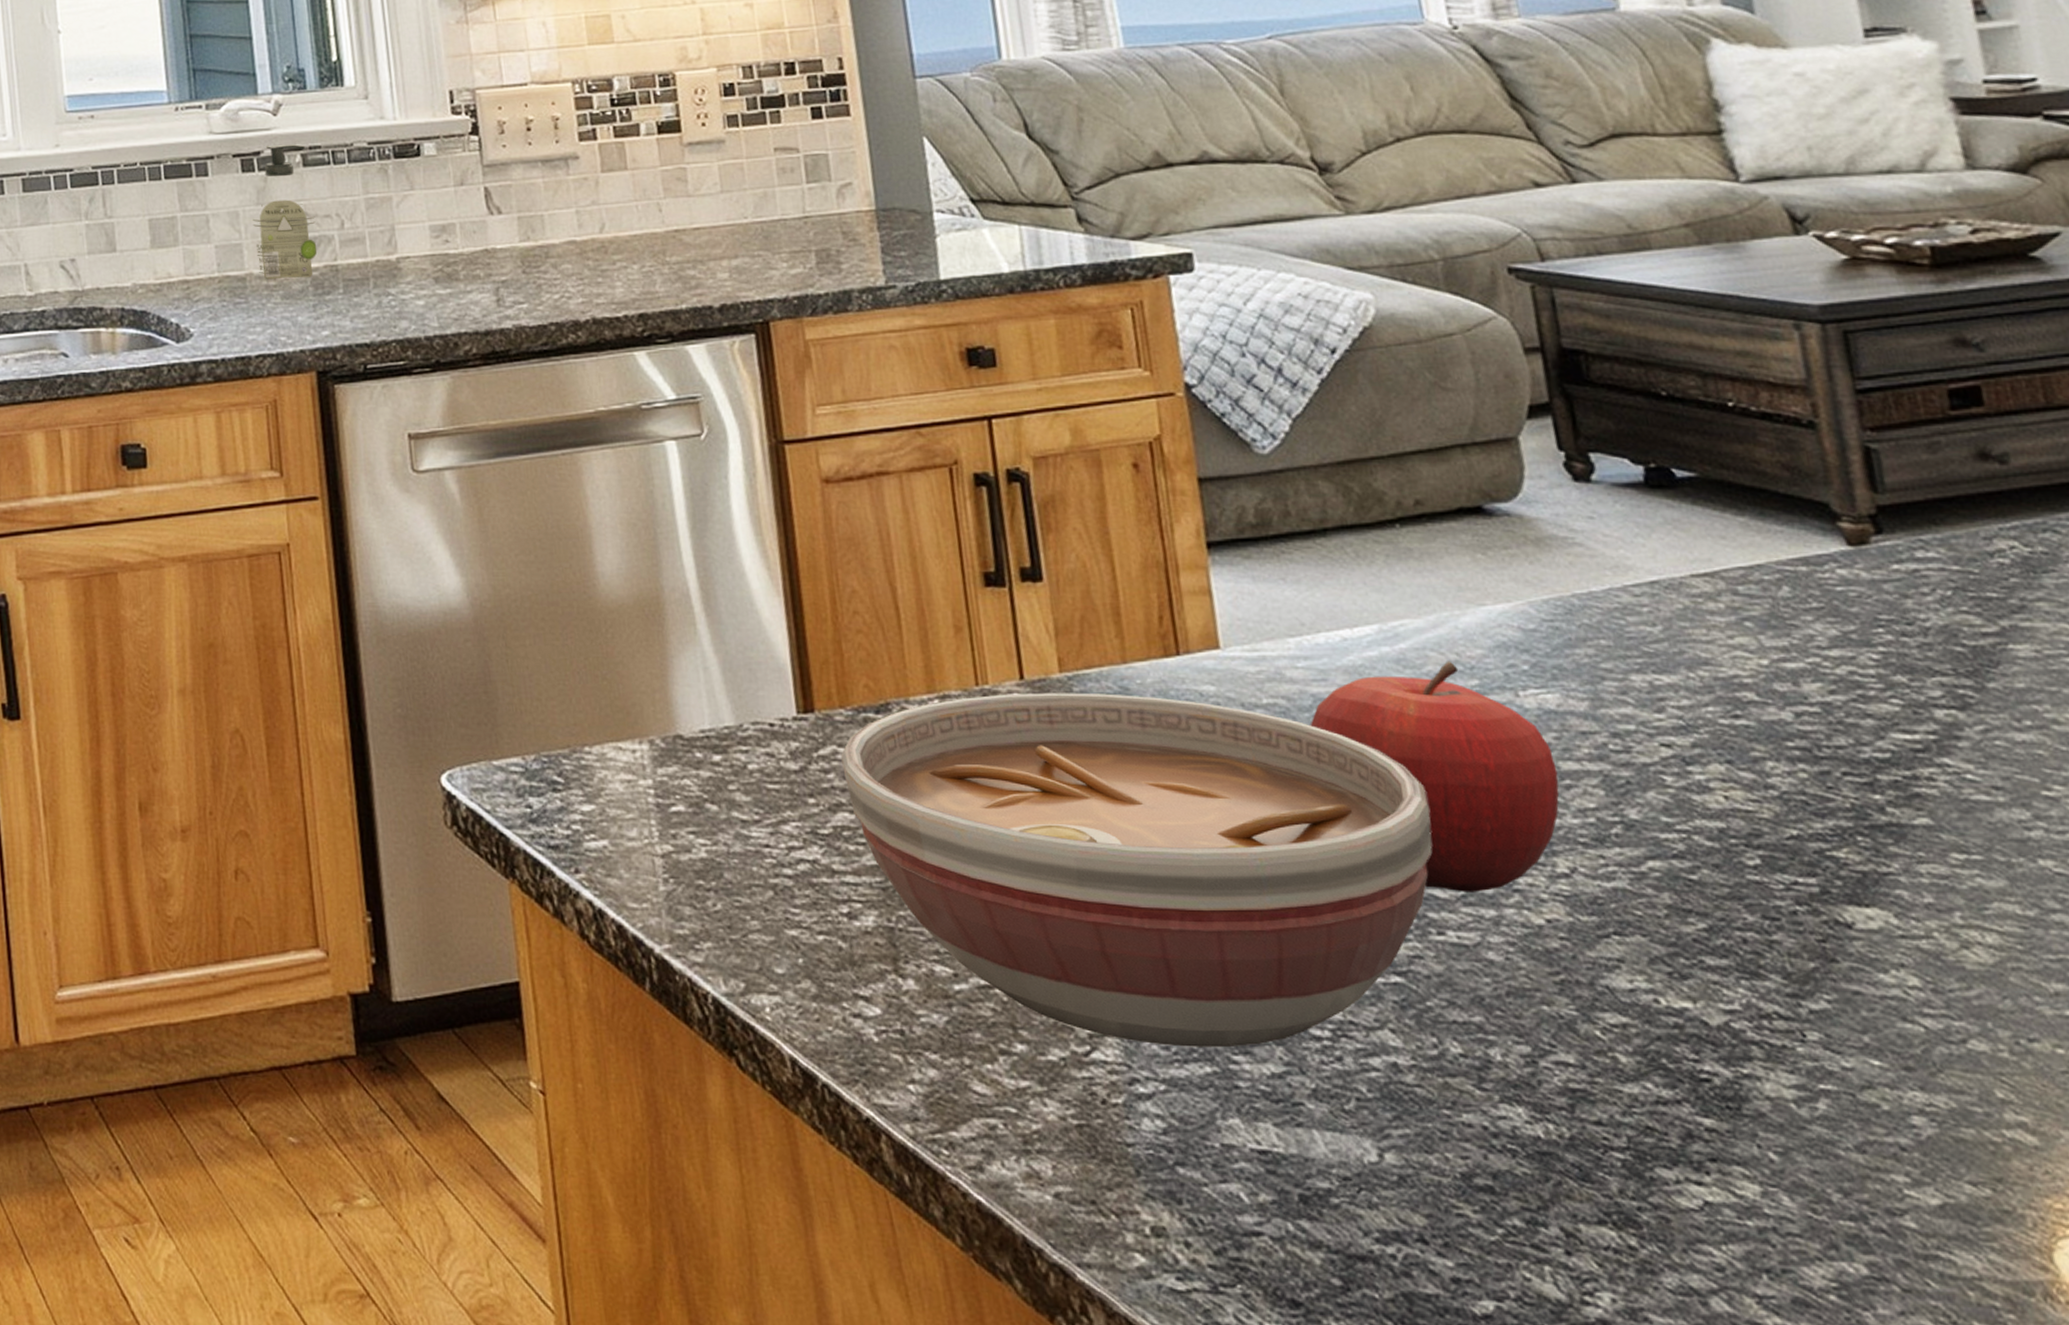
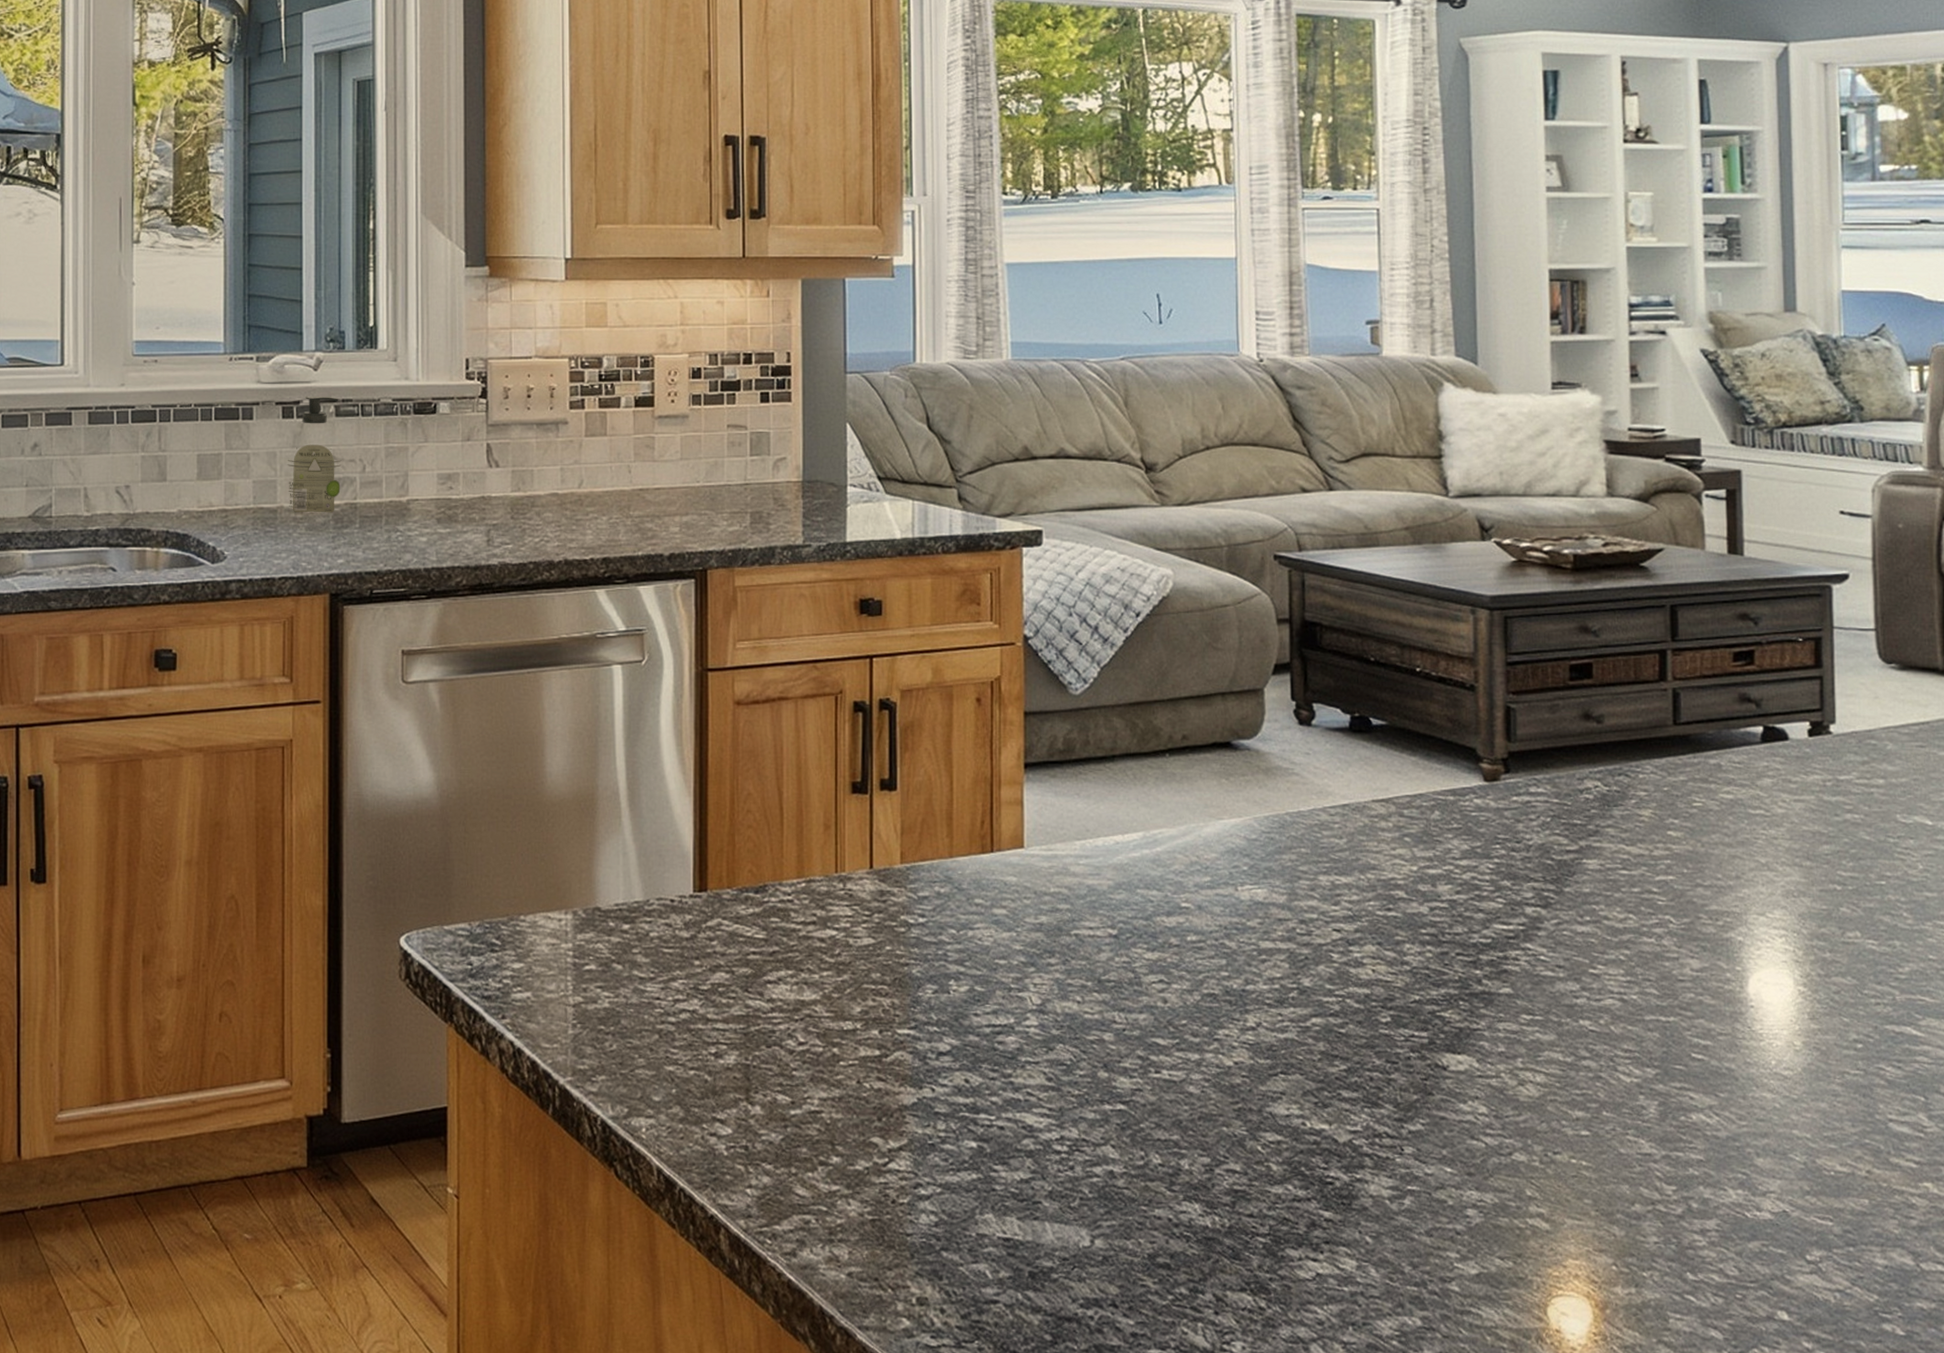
bowl: present [841,693,1433,1048] -> none [724,880,1162,1159]
fruit: present [1309,661,1560,892] -> none [1083,862,1258,1041]

